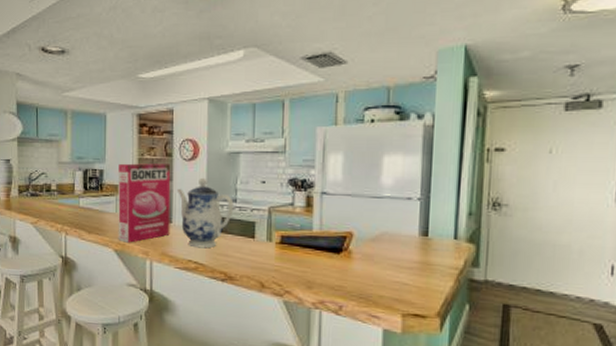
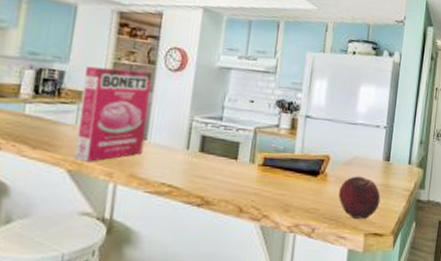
teapot: present [178,177,234,249] -> none [157,91,219,170]
fruit: none [366,253,420,298] -> present [338,176,381,219]

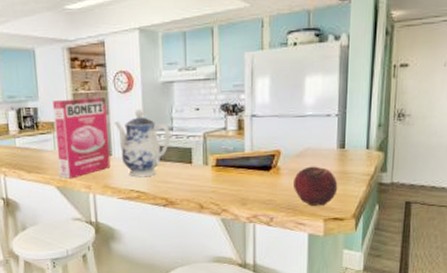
teapot: none [157,91,219,170] -> present [115,108,171,178]

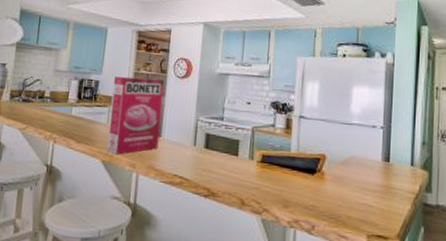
teapot: present [115,108,171,178] -> none [169,95,221,164]
fruit: present [292,166,338,206] -> none [336,175,382,220]

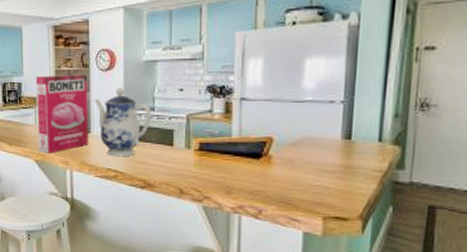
teapot: none [169,95,221,164] -> present [95,87,152,157]

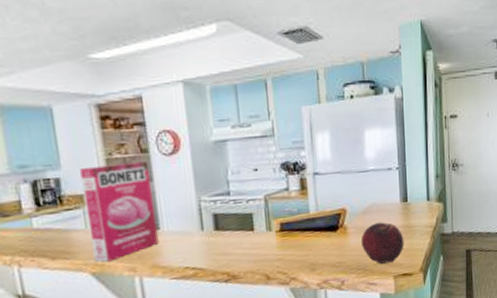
teapot: present [95,87,152,157] -> none [161,172,228,253]
fruit: none [286,157,342,202] -> present [360,222,404,264]

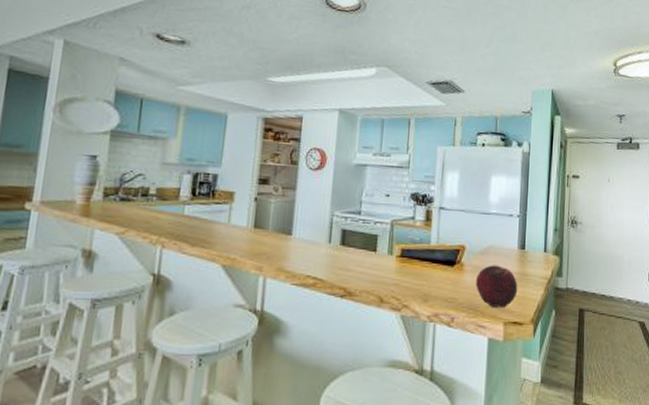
cereal box: present [80,161,159,263] -> none [228,168,295,257]

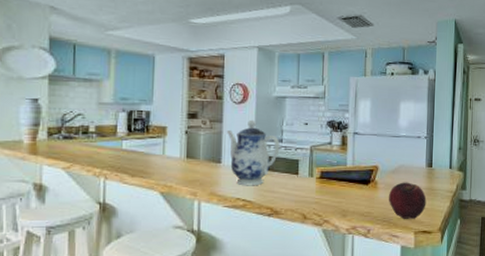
teapot: none [300,188,358,263] -> present [227,119,280,186]

